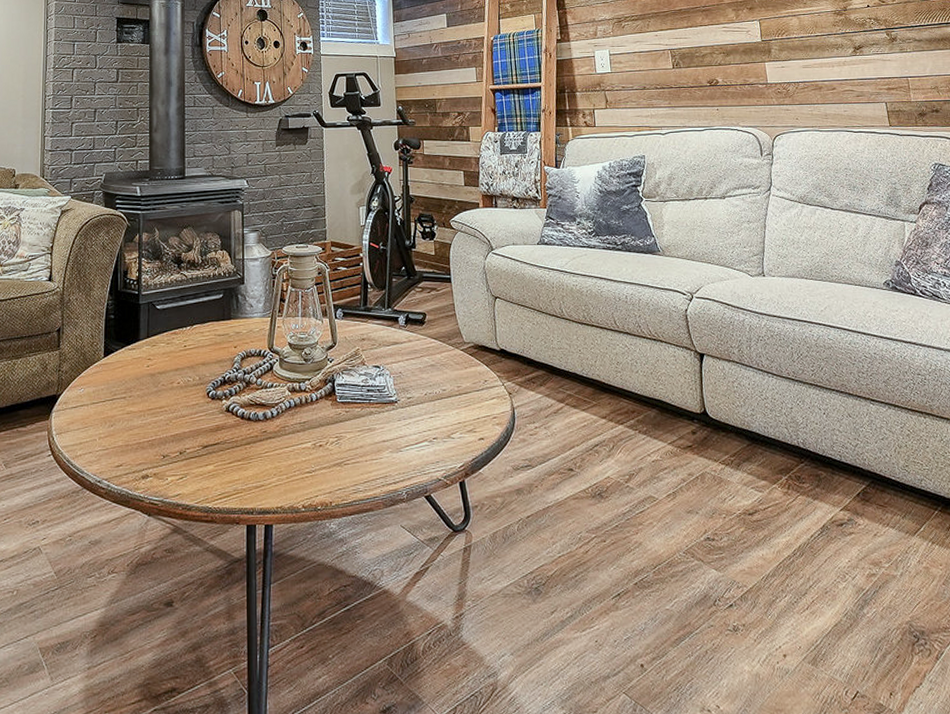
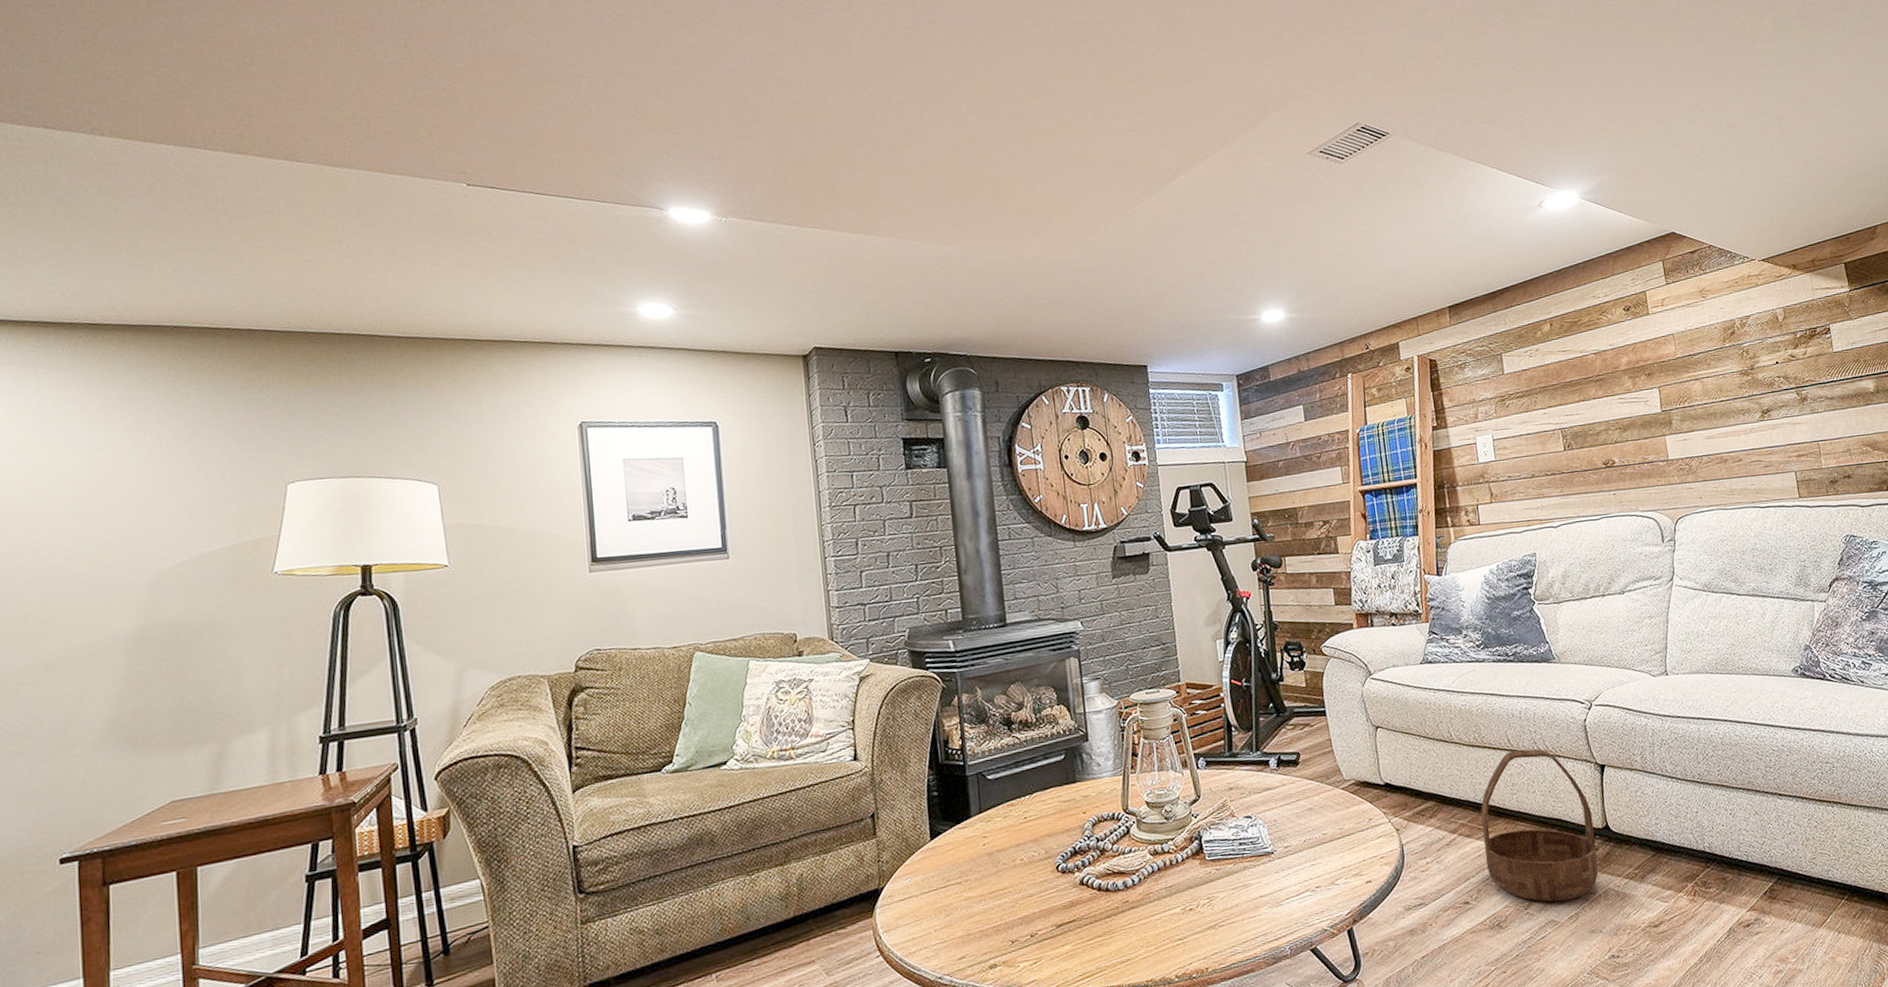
basket: none [587,332,696,479] -> present [1480,749,1599,902]

